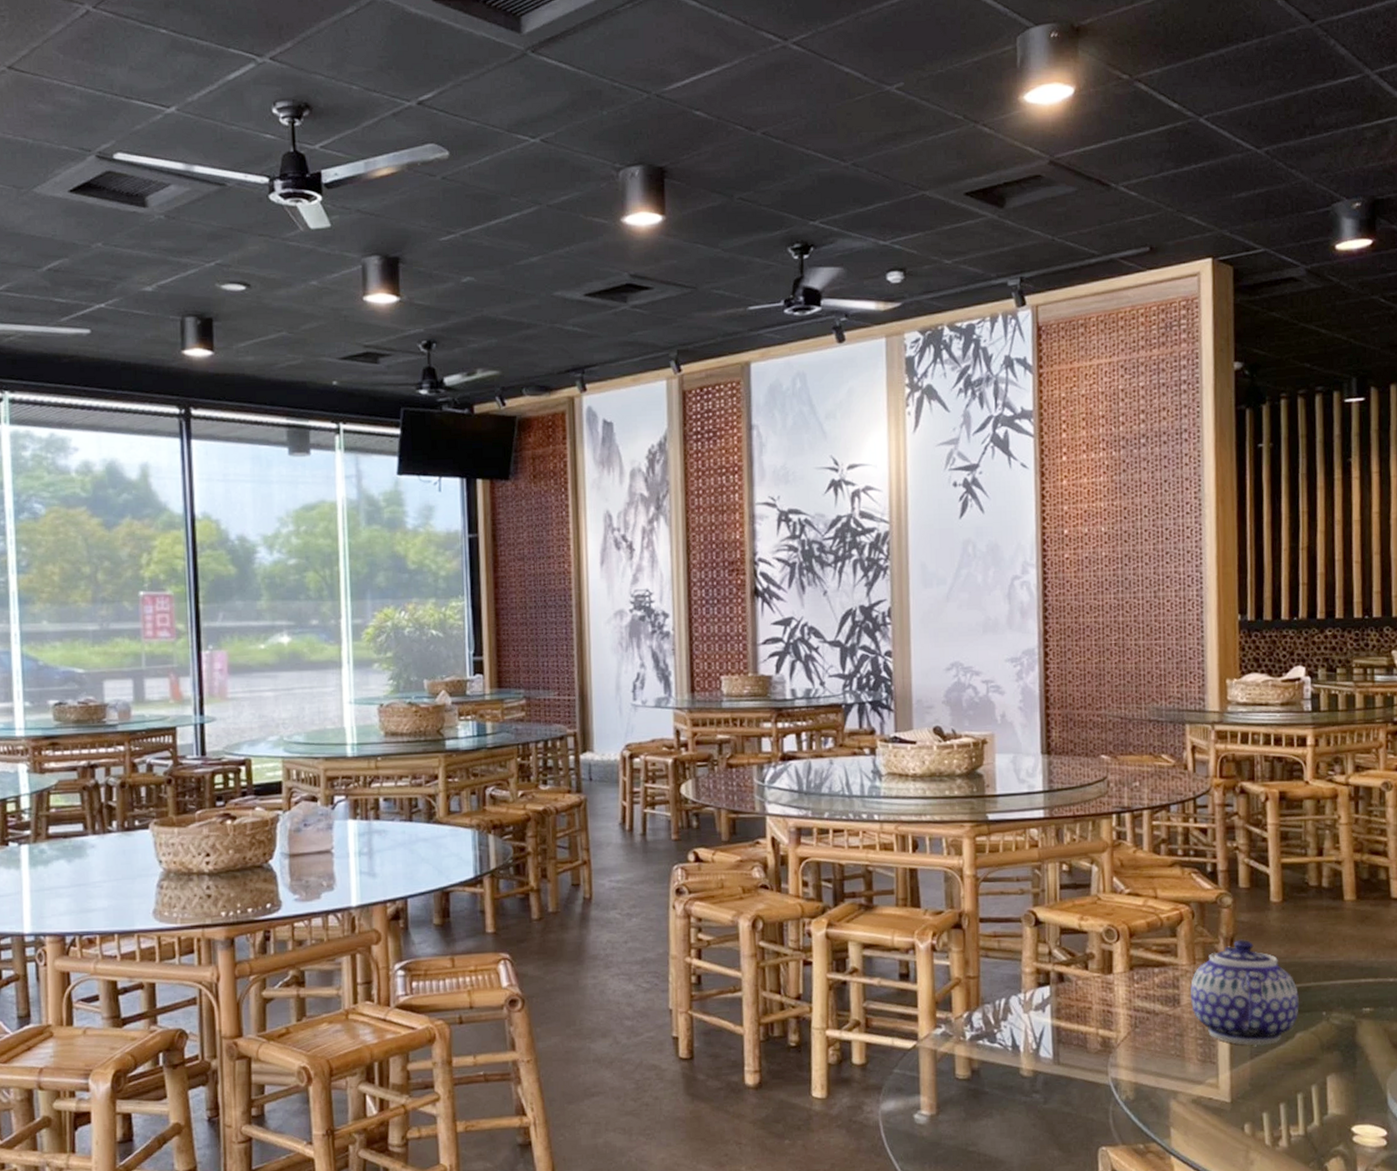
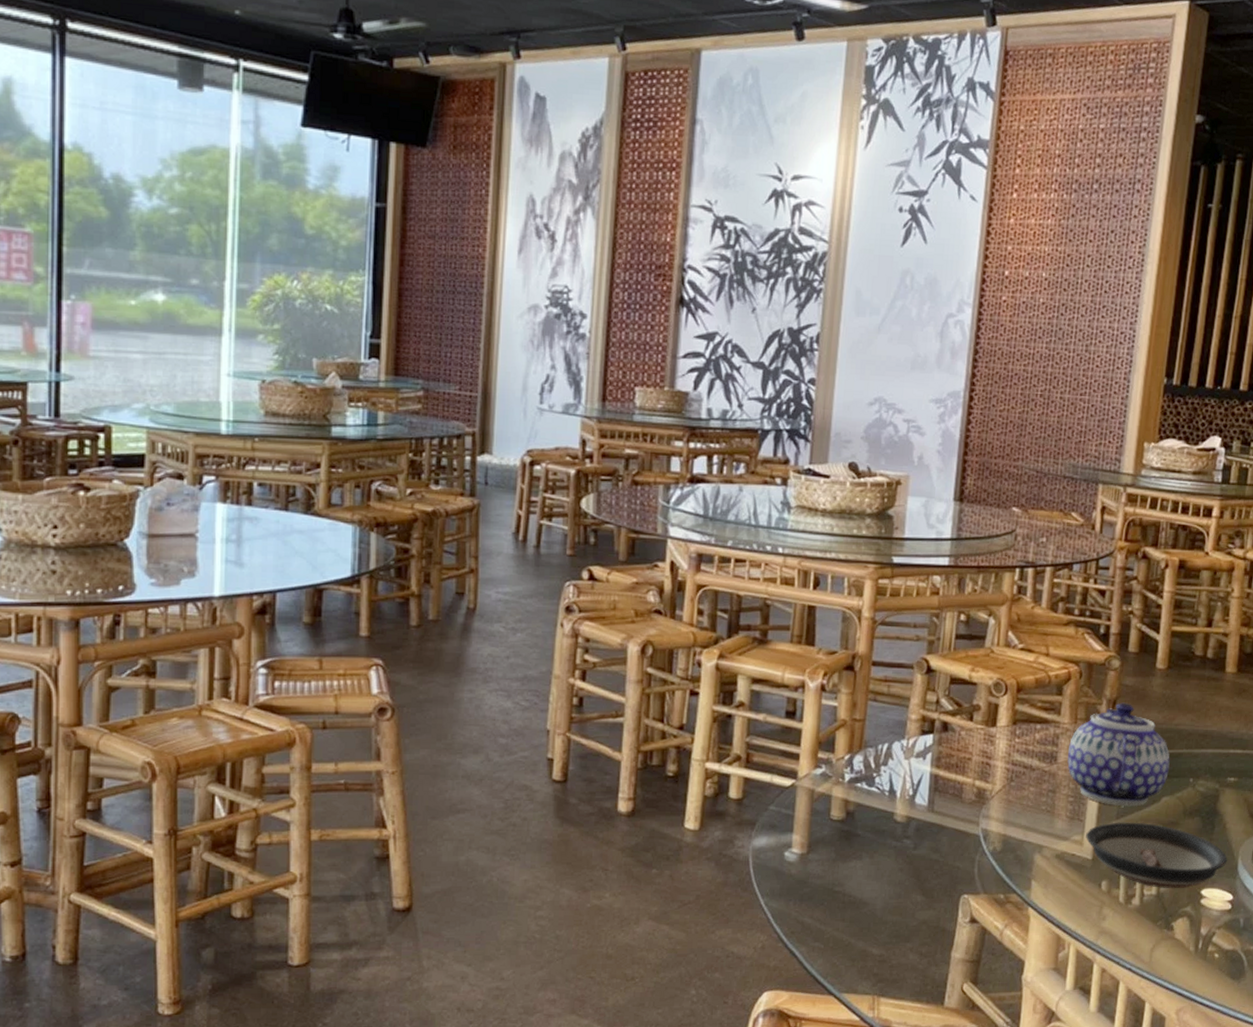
saucer: none [1221,1060,1375,1128] -> present [1086,822,1228,889]

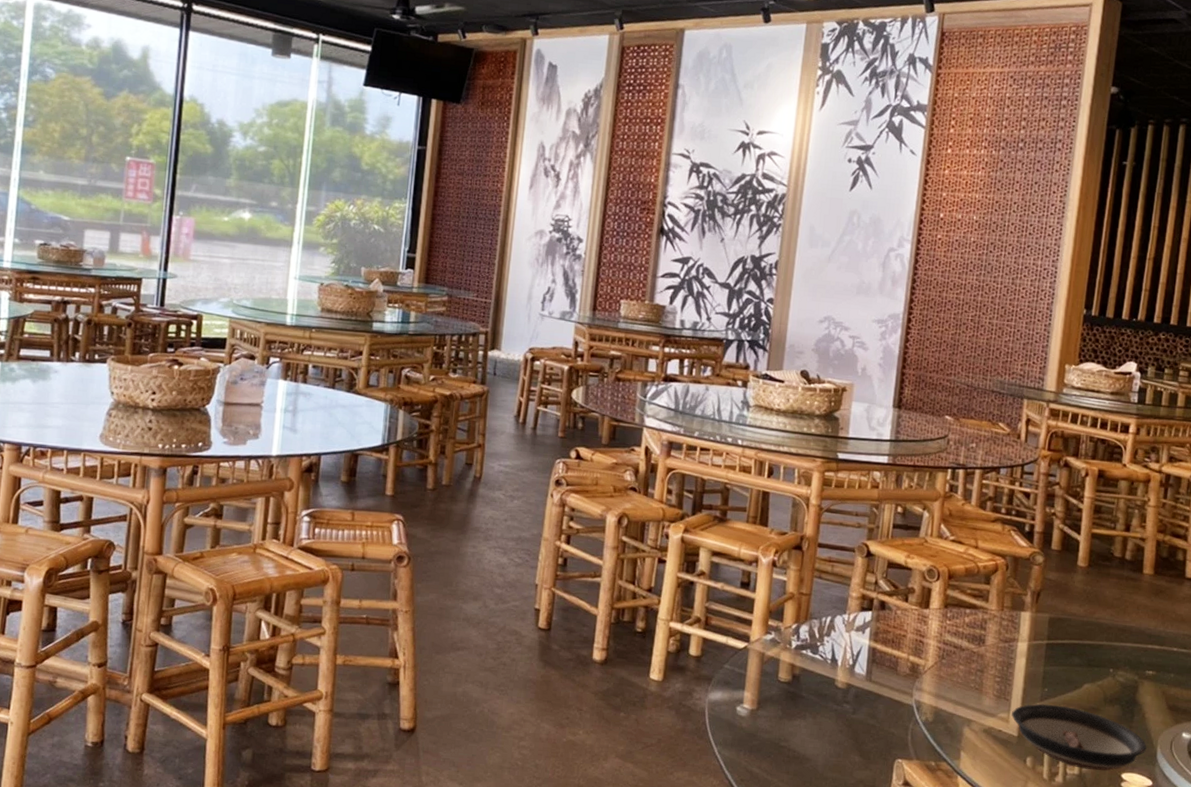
teapot: present [1067,702,1170,807] -> none [994,594,1091,691]

